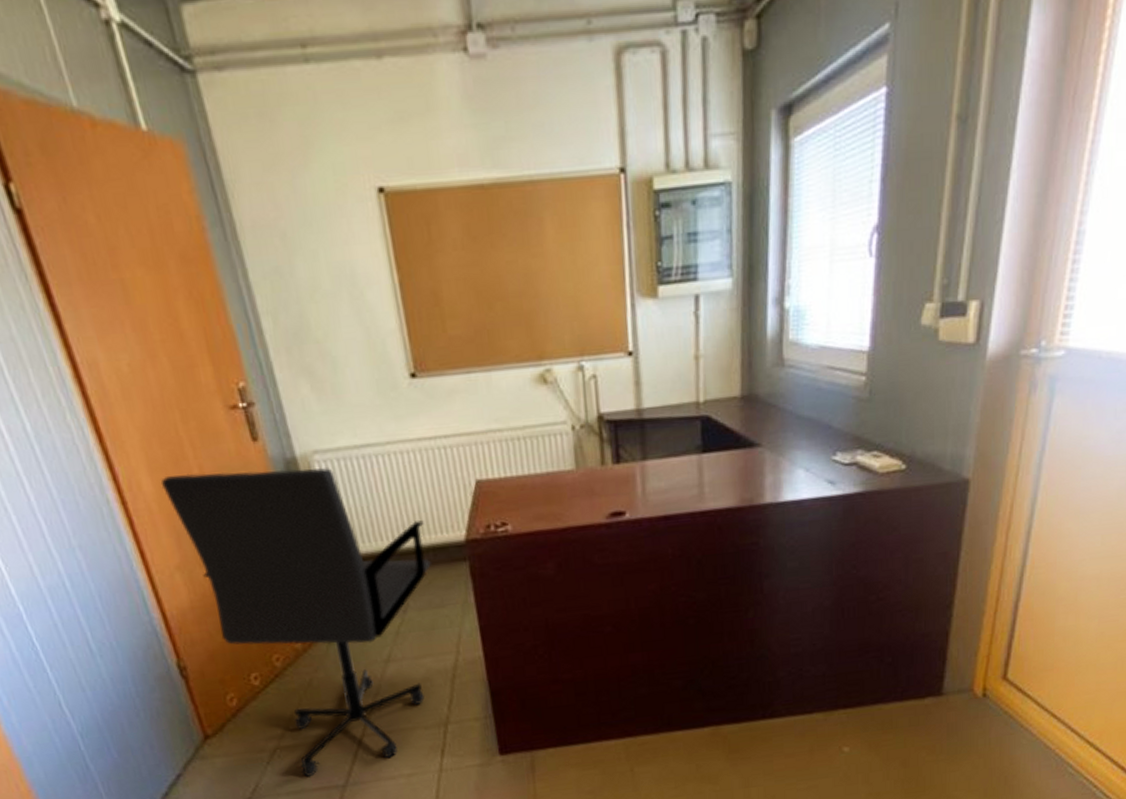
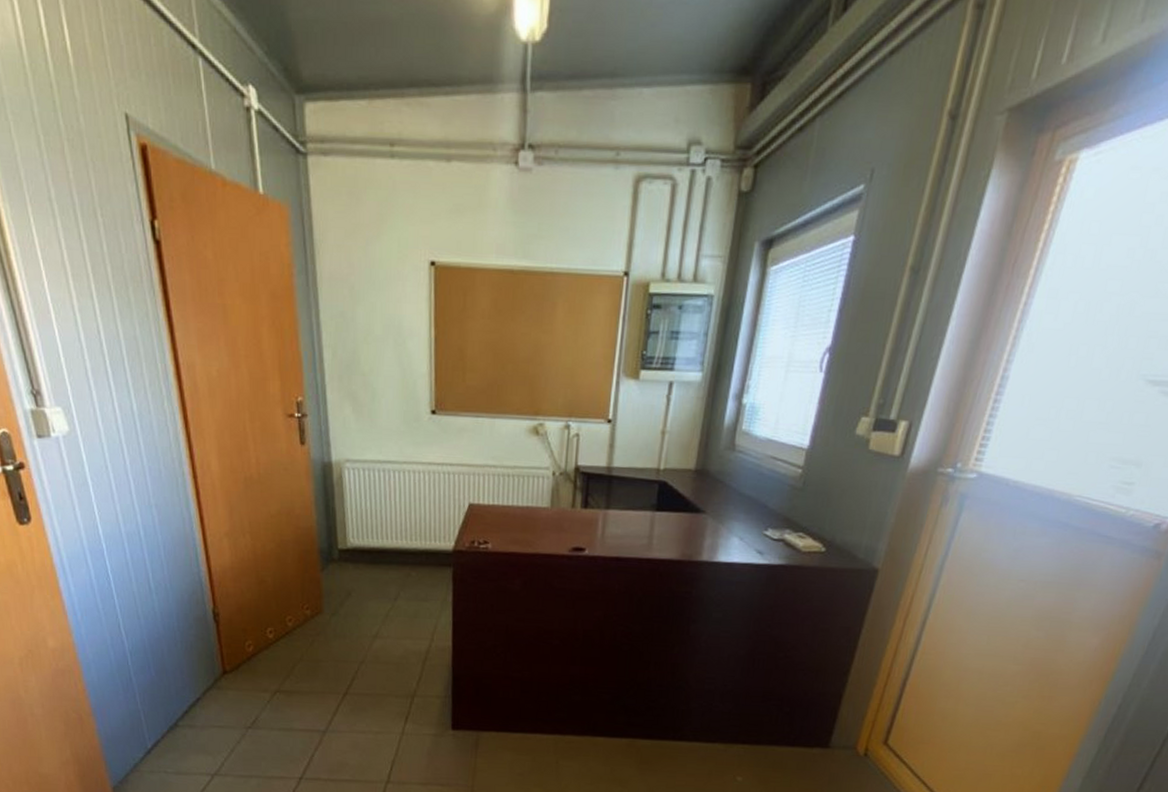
office chair: present [160,467,431,777] -> none [225,461,423,719]

